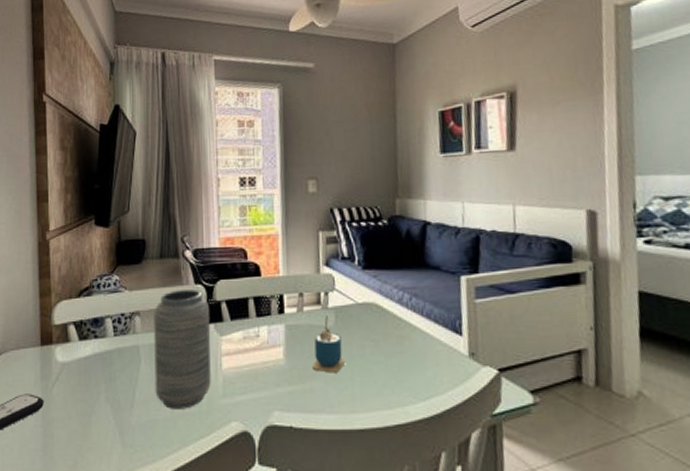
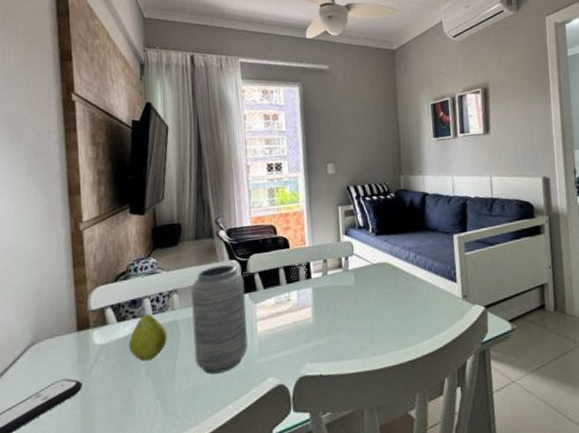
fruit: none [90,334,129,385] -> present [129,313,168,362]
cup: present [311,315,345,373] -> none [336,276,364,325]

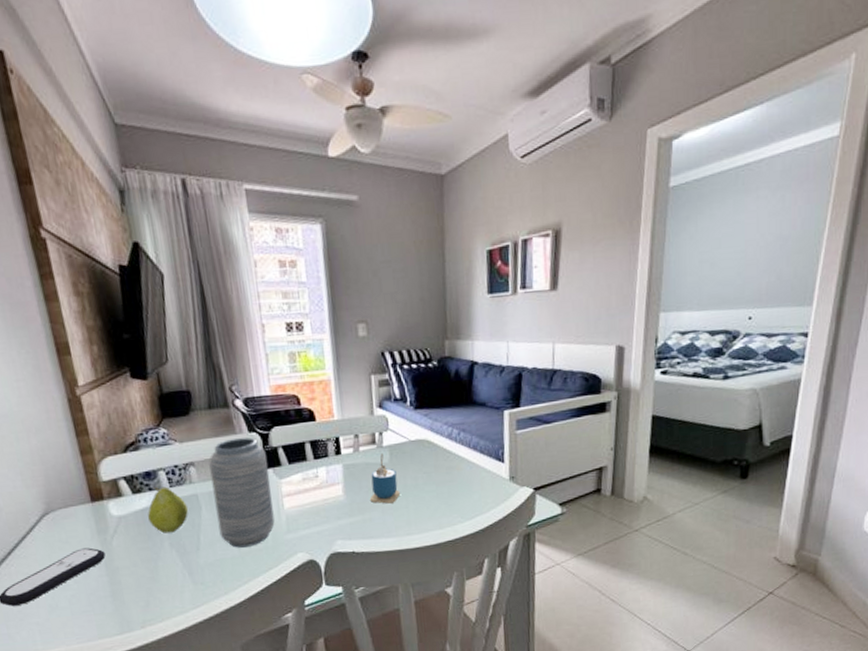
cup: none [336,276,364,325] -> present [369,453,400,504]

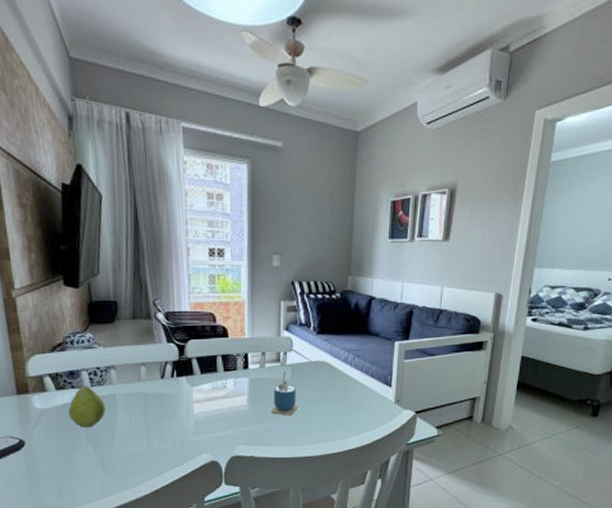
vase: present [208,437,275,548] -> none [128,347,184,446]

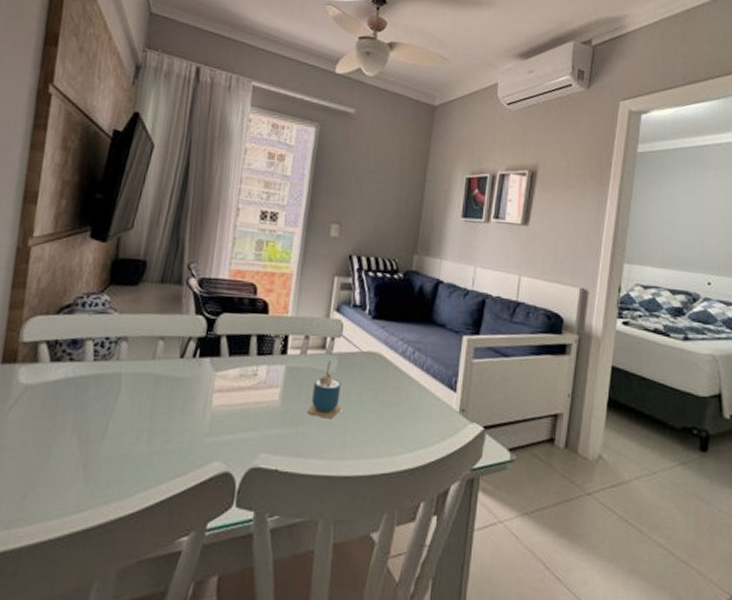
fruit: present [68,384,107,428] -> none [58,357,107,414]

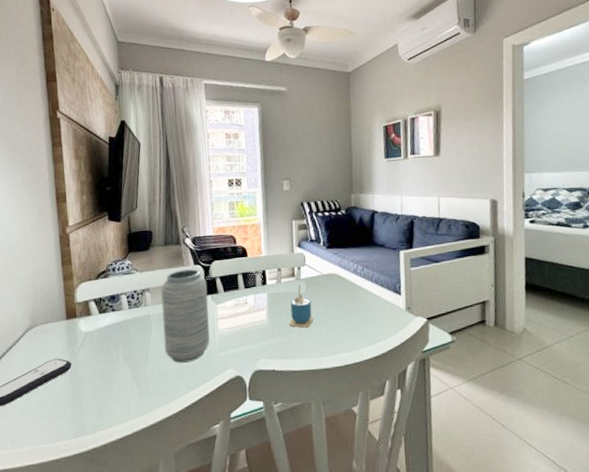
vase: none [132,318,209,445] -> present [161,269,210,363]

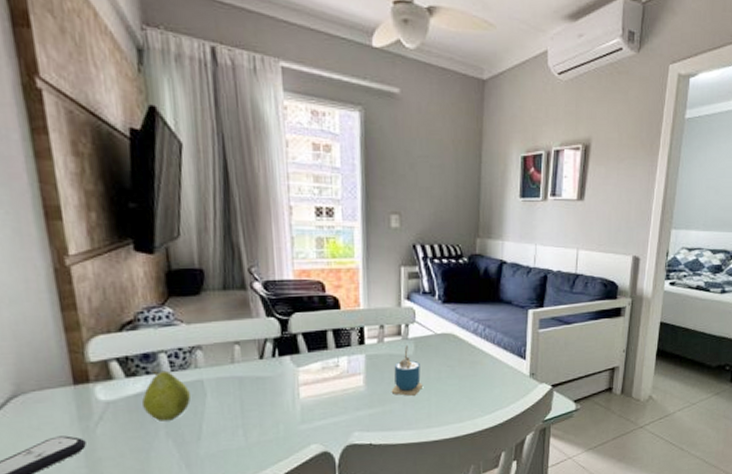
fruit: none [109,307,142,348] -> present [142,369,192,421]
vase: present [161,269,210,363] -> none [219,322,288,438]

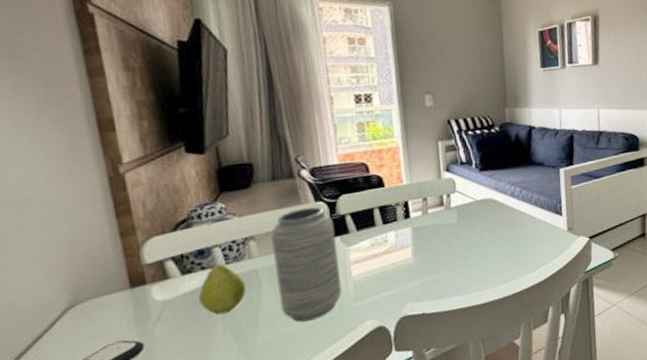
vase: none [219,322,288,438] -> present [271,207,342,323]
cup: present [391,345,422,396] -> none [438,214,468,263]

